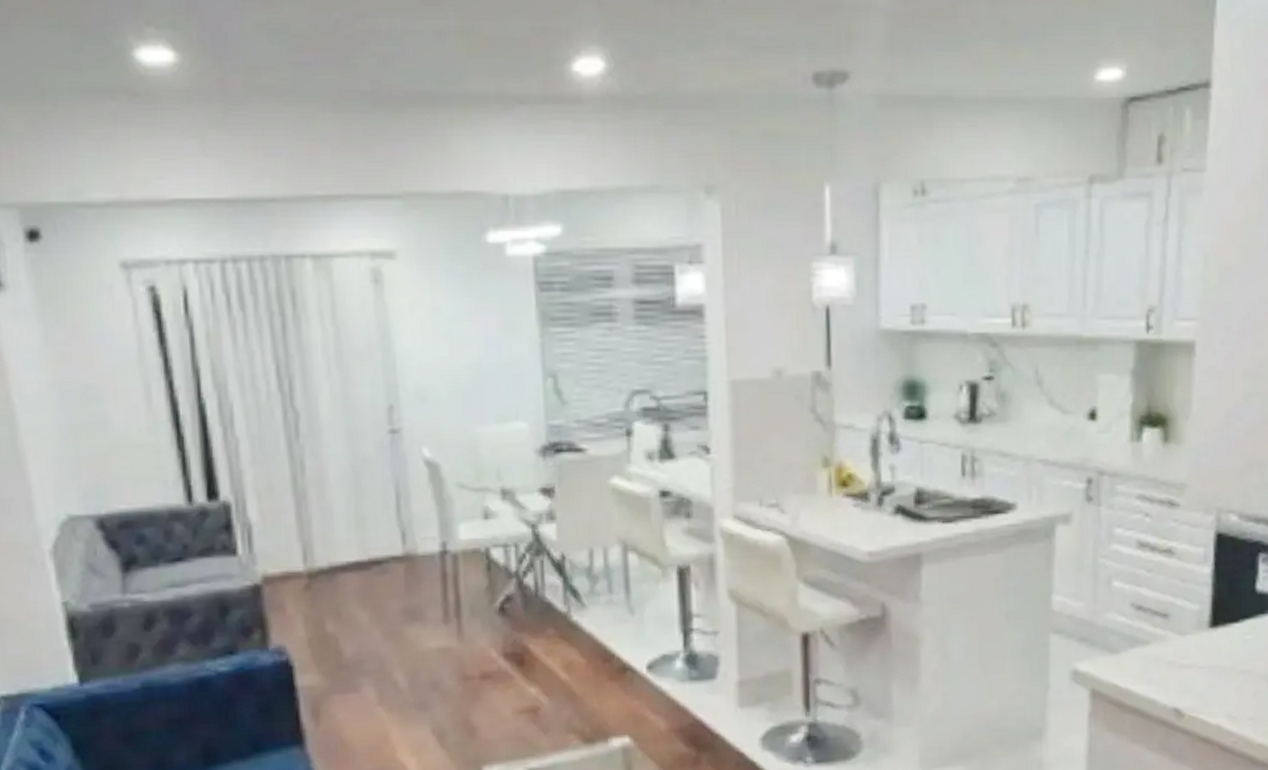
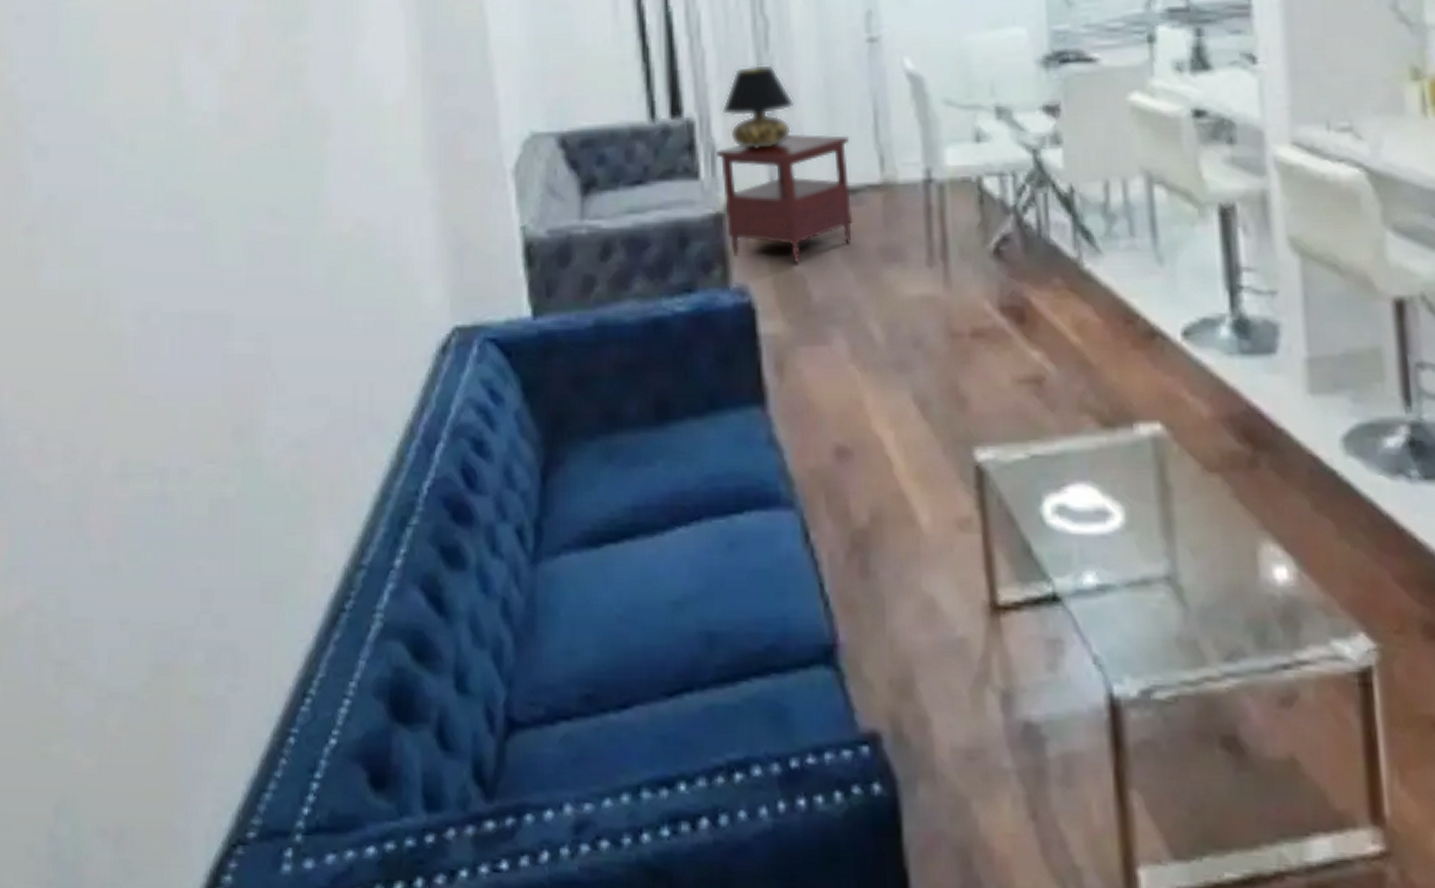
side table: none [252,513,379,626] -> present [716,133,853,264]
table lamp: none [256,453,325,527] -> present [721,65,795,149]

